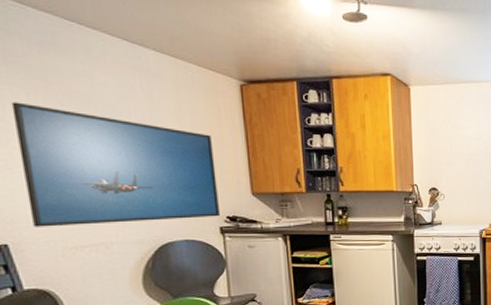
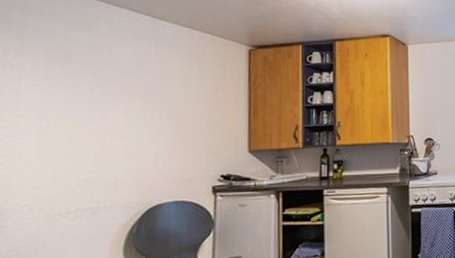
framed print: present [11,102,220,227] -> none [21,73,216,194]

